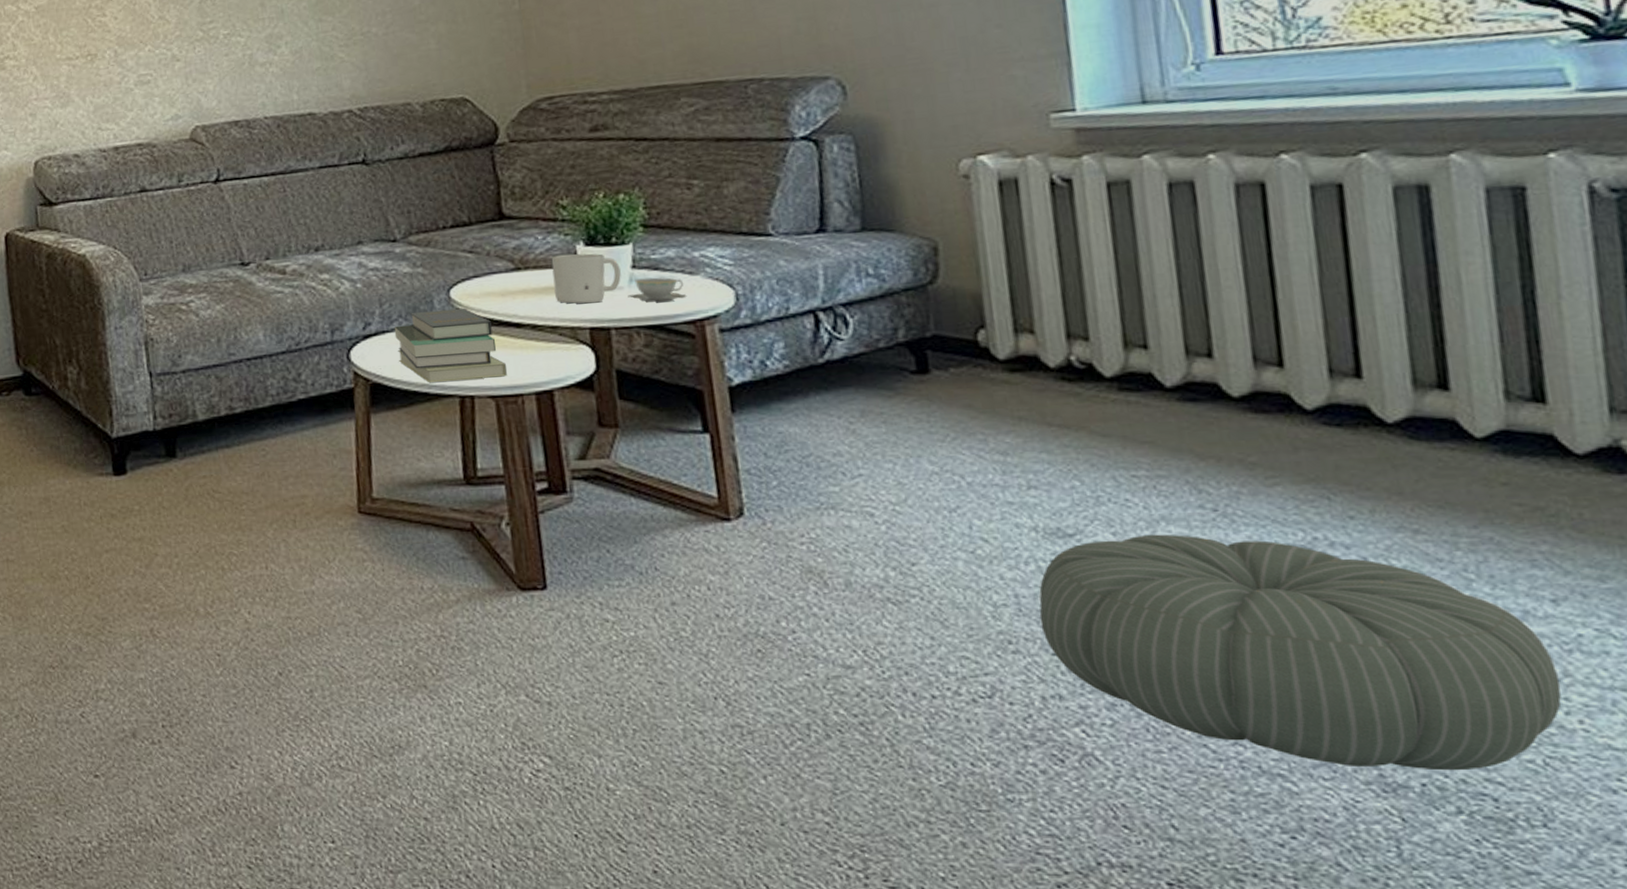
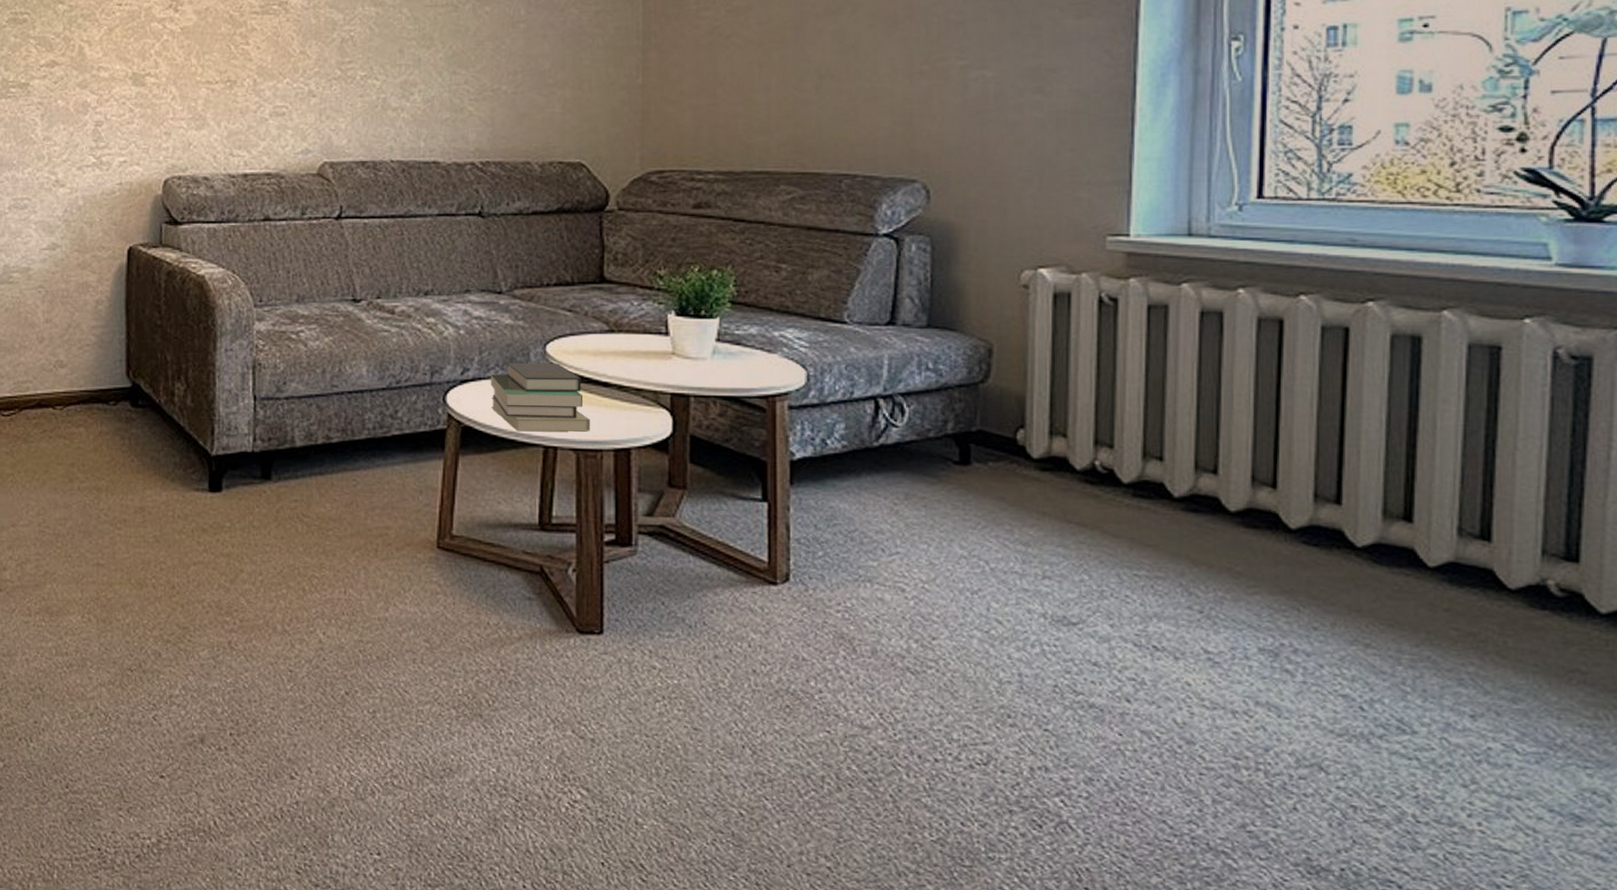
mug: present [551,253,621,304] -> none [642,321,705,371]
teacup: present [628,277,687,302] -> none [709,351,763,376]
pouf: present [1039,534,1562,771] -> none [1038,628,1467,860]

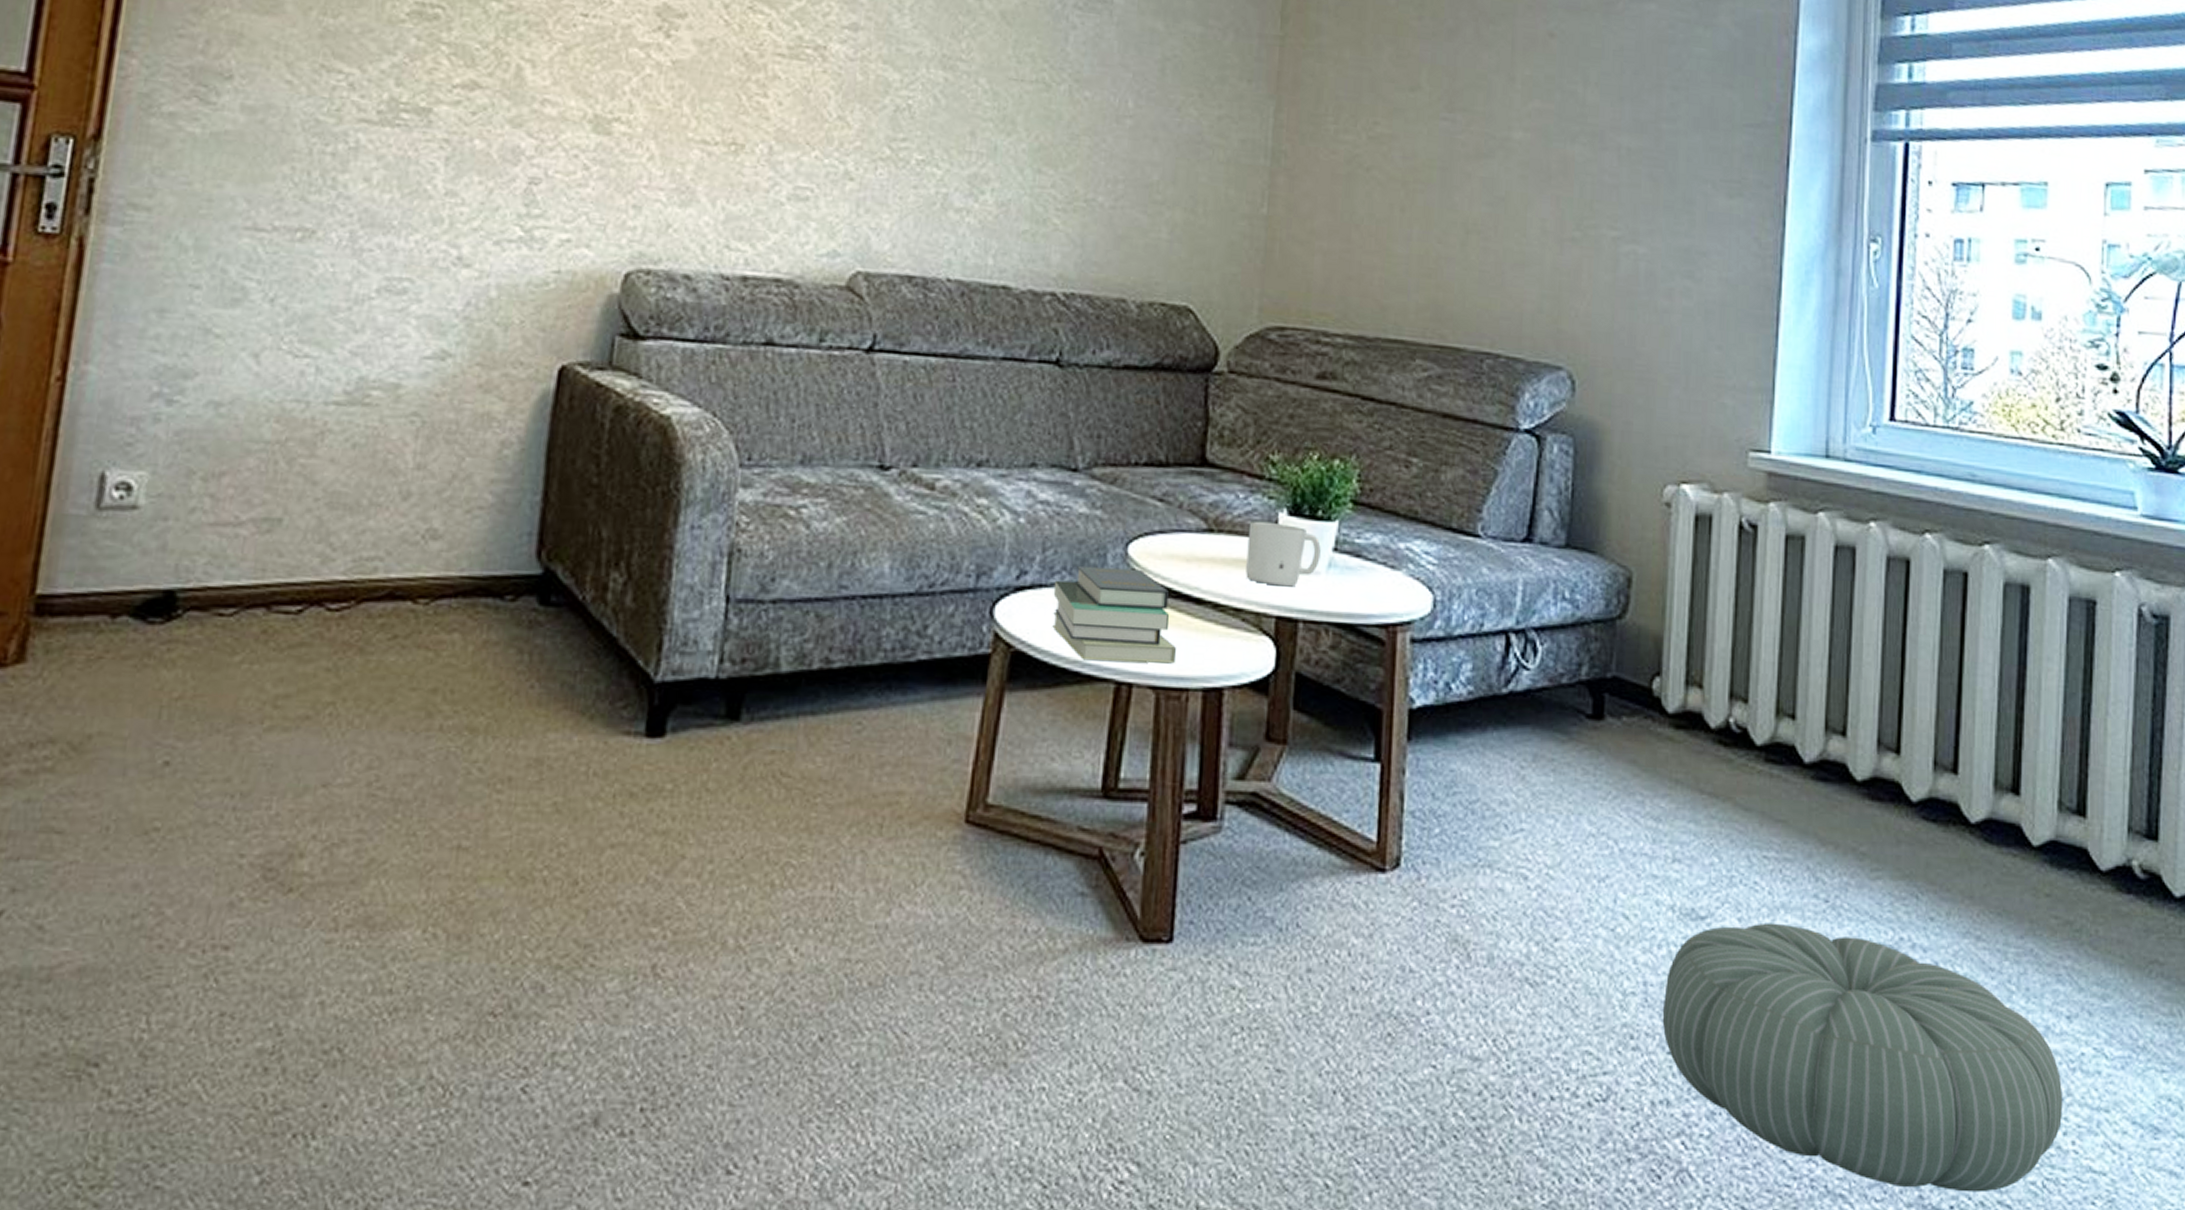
mug: none [642,321,705,371] -> present [1245,520,1321,587]
pouf: none [1038,628,1467,860] -> present [1662,922,2063,1193]

